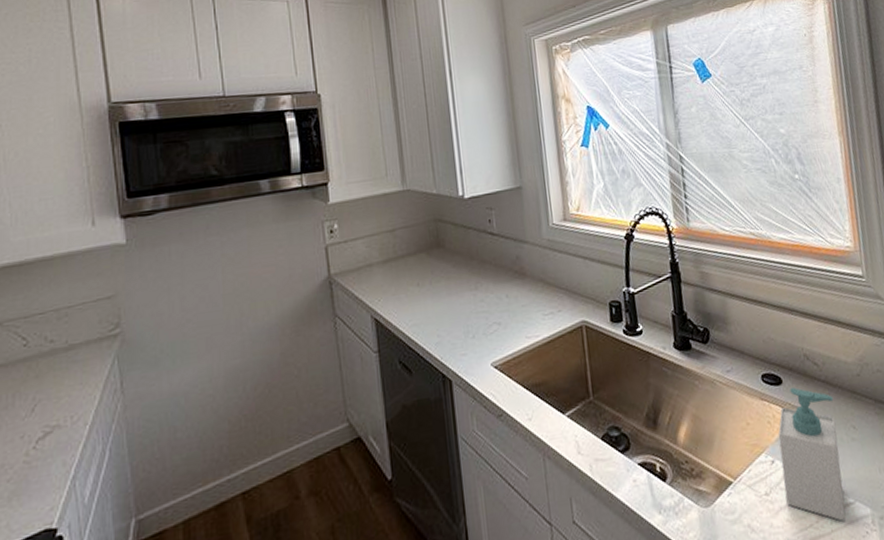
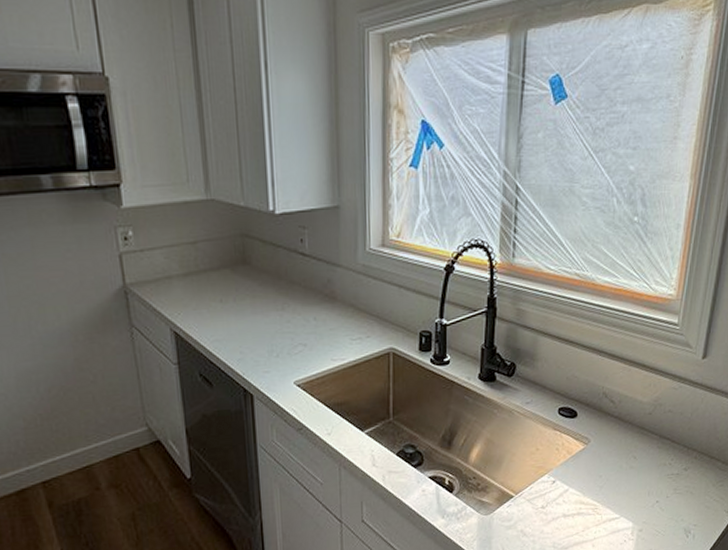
soap bottle: present [778,388,846,522] -> none [559,421,622,532]

